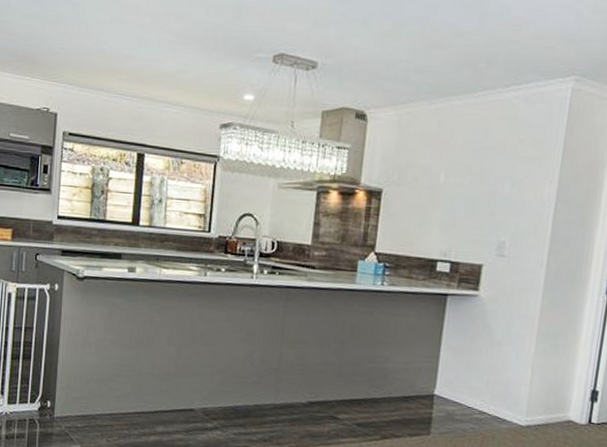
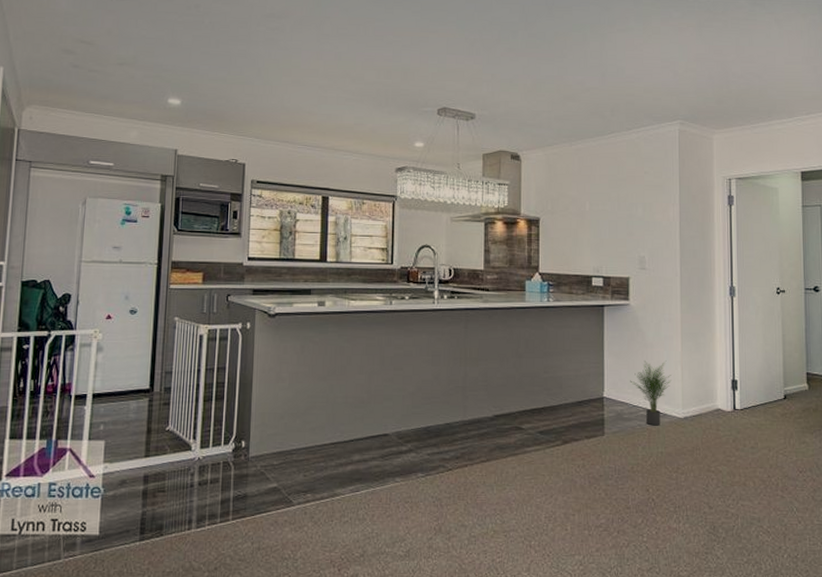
potted plant: none [467,359,518,432] -> present [630,360,672,426]

